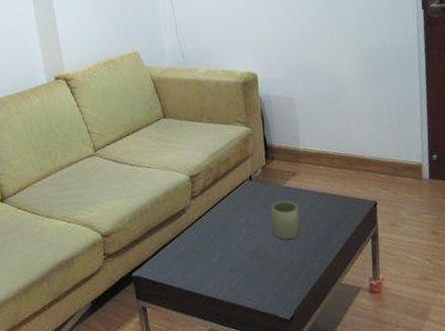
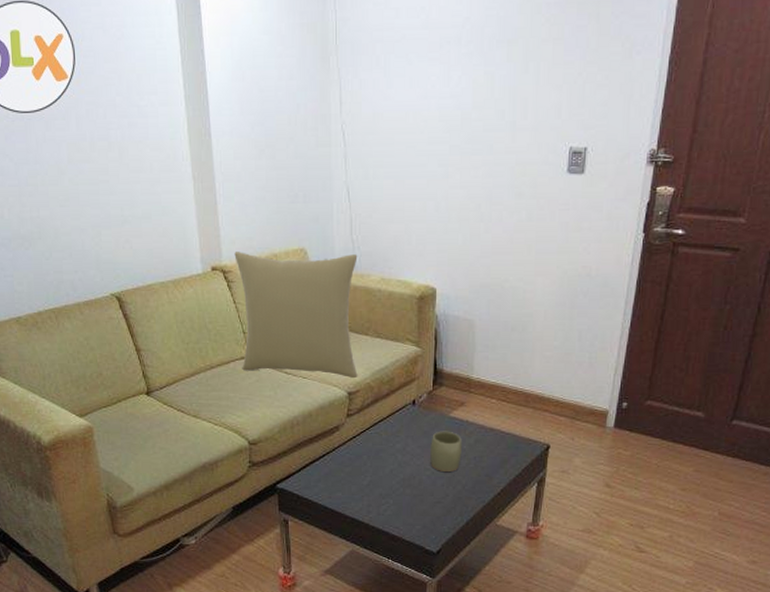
pillow: none [75,52,197,168] -> present [234,252,358,379]

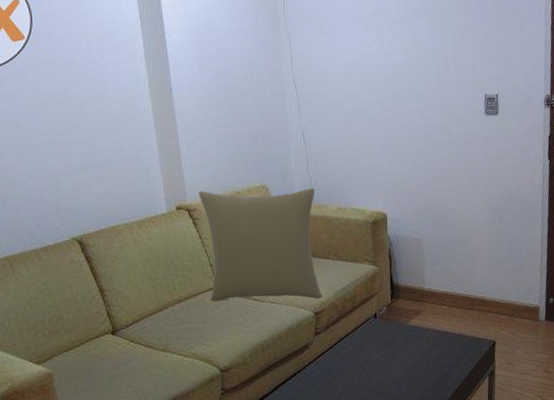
mug: present [430,431,462,472] -> none [393,338,422,376]

